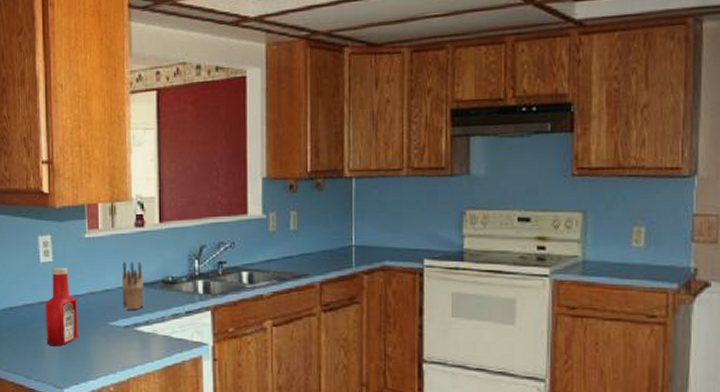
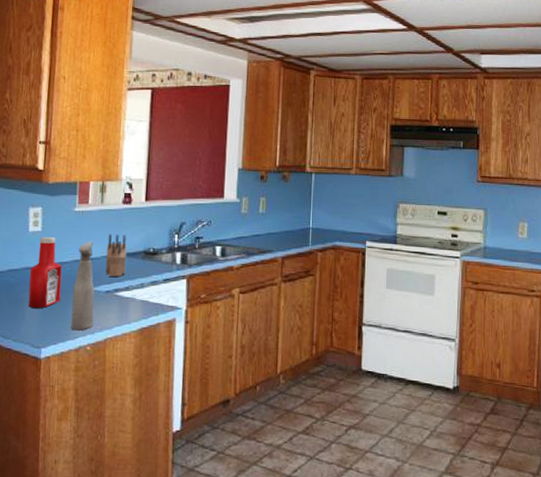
spray bottle: none [91,270,114,370] -> present [70,241,95,331]

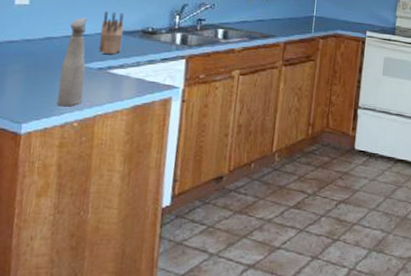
ketchup bottle: present [28,237,62,308] -> none [9,11,51,83]

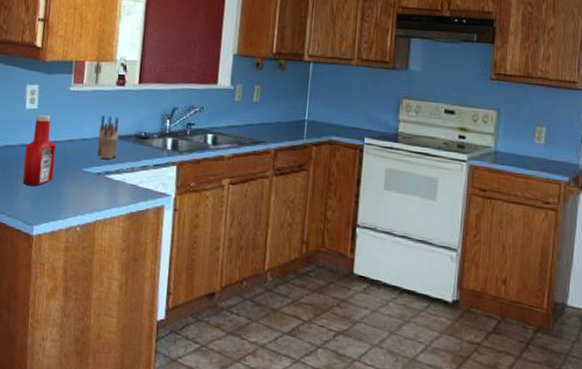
ketchup bottle: none [9,11,51,83] -> present [22,115,56,186]
spray bottle: present [56,17,87,107] -> none [62,121,86,211]

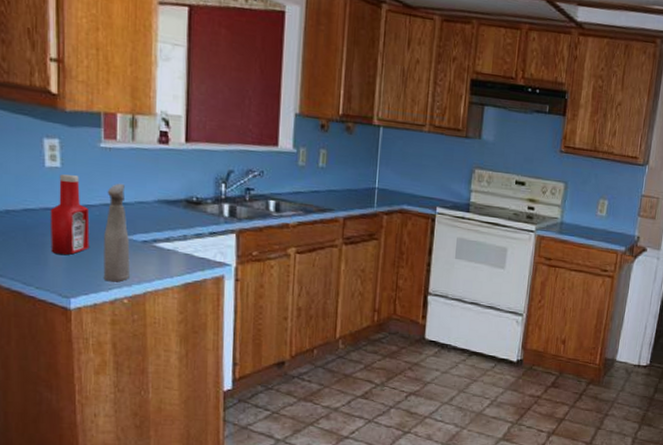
spray bottle: none [62,121,86,211] -> present [103,183,130,282]
knife block: present [97,115,119,159] -> none [141,177,166,226]

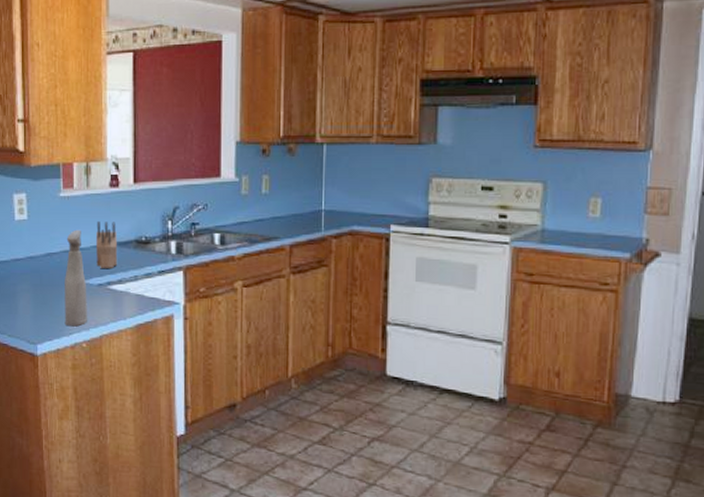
ketchup bottle: present [50,174,90,255] -> none [19,226,52,302]
knife block: none [141,177,166,226] -> present [96,221,118,268]

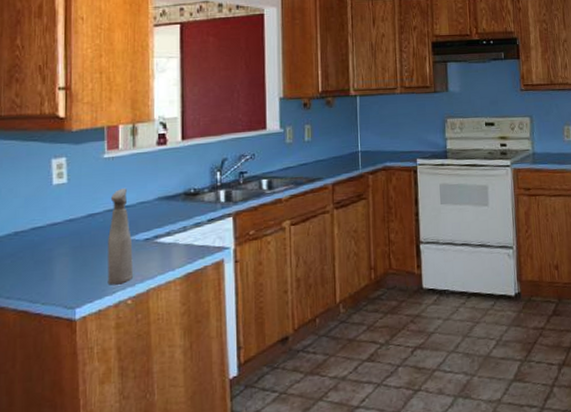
knife block: present [96,221,118,268] -> none [143,177,166,223]

